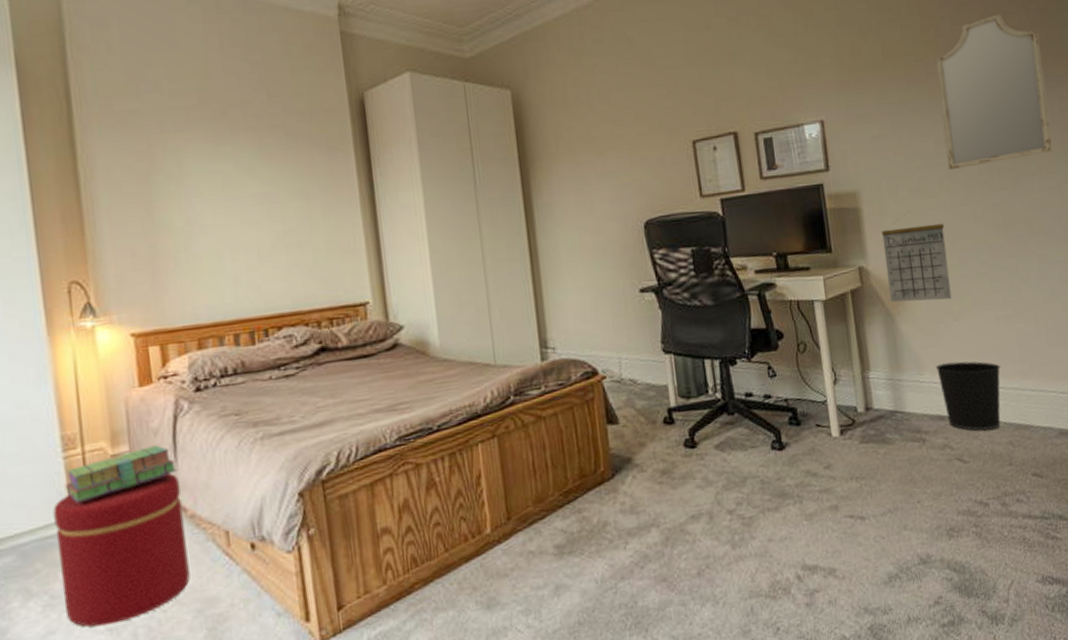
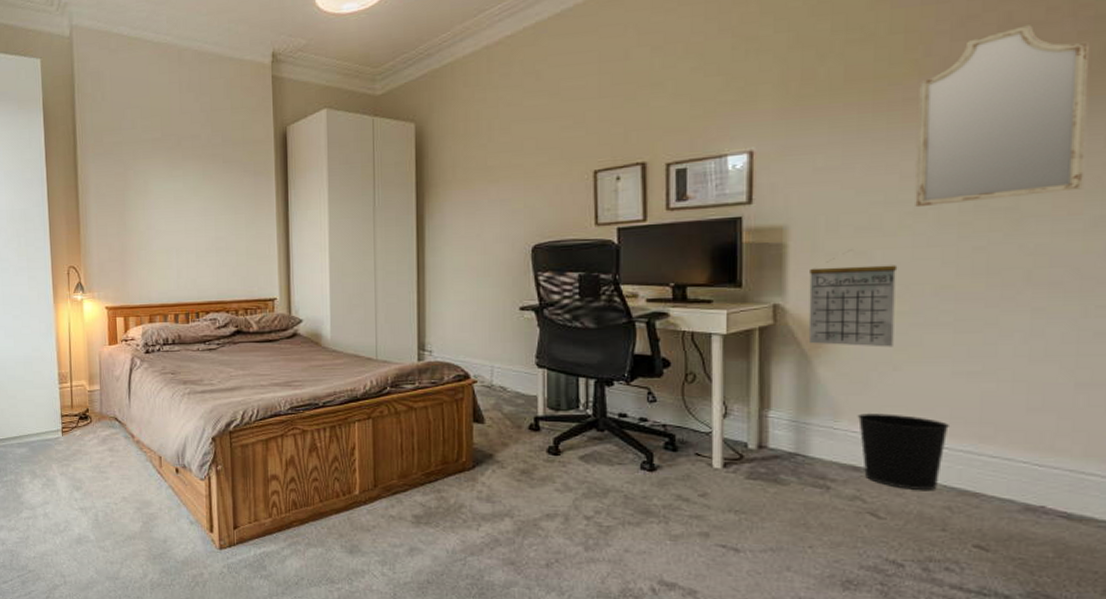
ottoman: present [53,472,190,627] -> none [51,408,134,506]
stack of books: present [65,445,177,503] -> none [59,388,130,420]

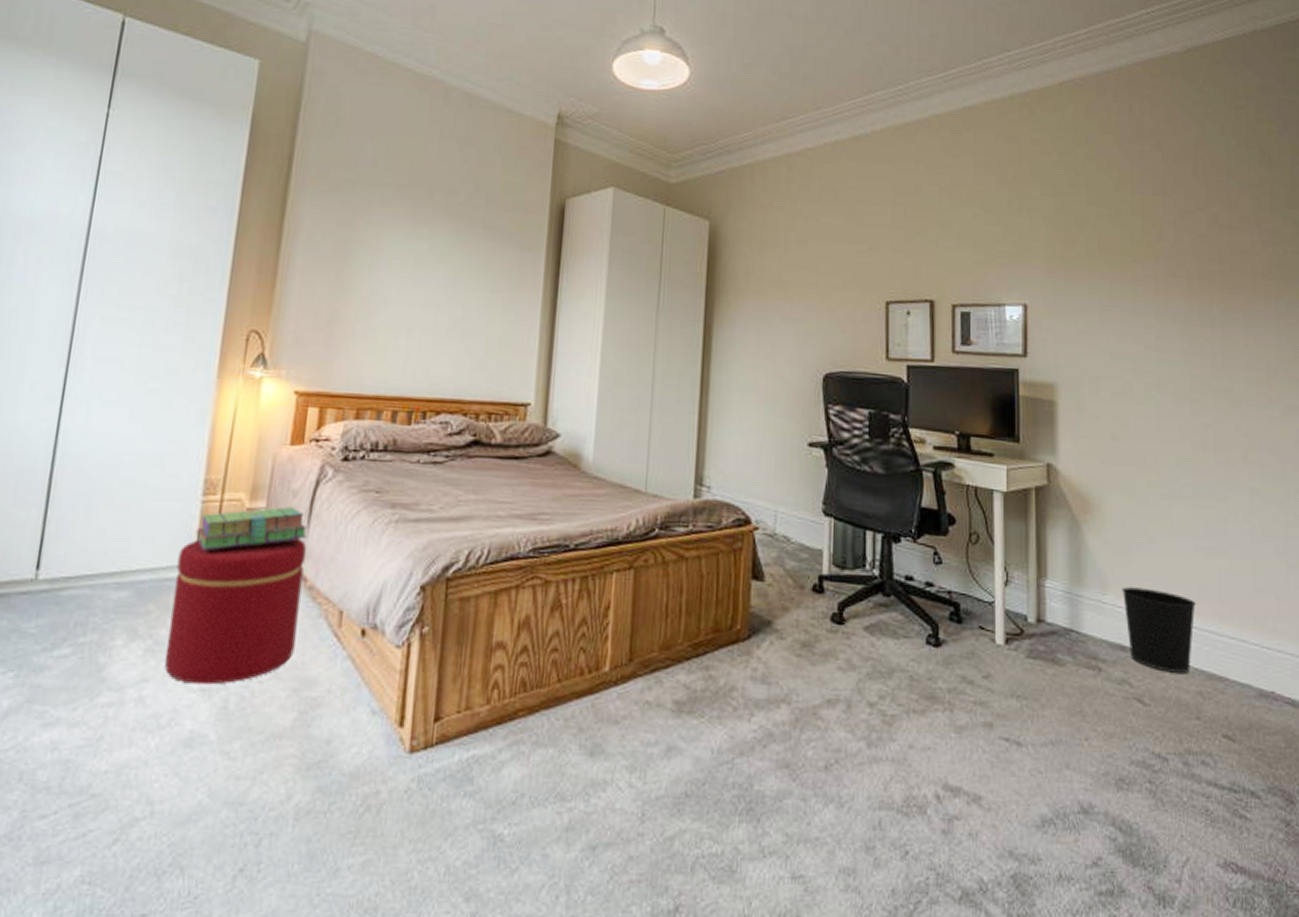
ottoman: none [51,408,134,506] -> present [164,537,307,685]
stack of books: none [59,388,130,420] -> present [196,506,307,551]
calendar: present [808,258,898,347] -> none [1077,421,1147,518]
home mirror: present [915,25,1091,208] -> none [1155,228,1276,381]

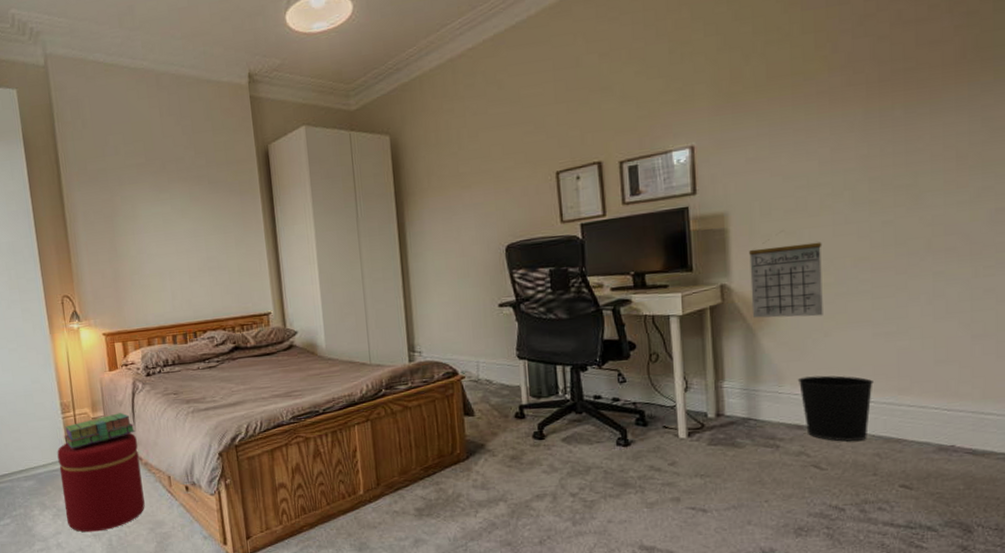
calendar: none [1077,421,1147,518] -> present [749,239,823,319]

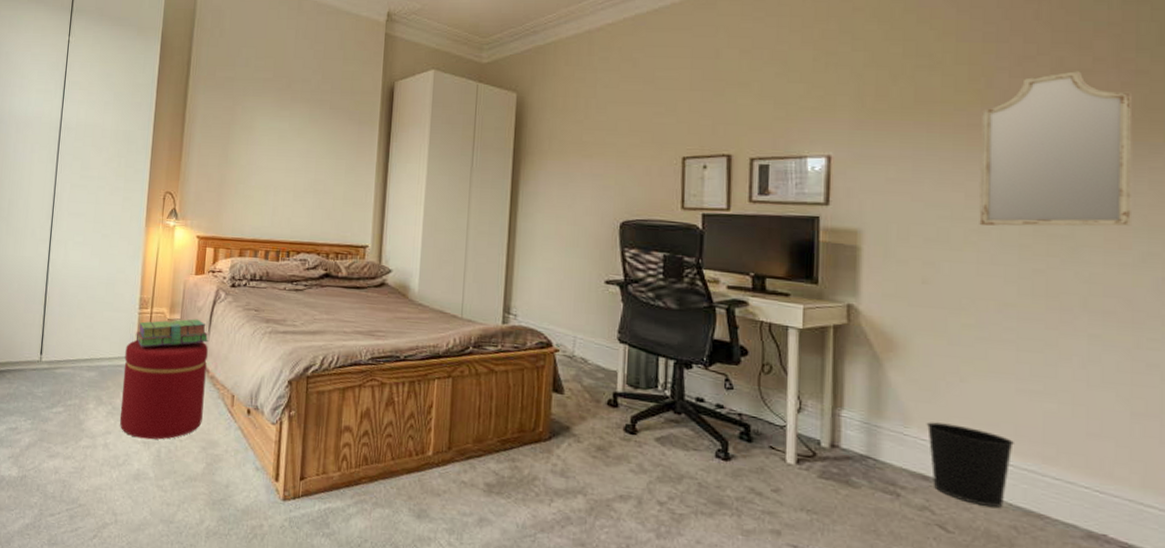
calendar: present [749,239,823,319] -> none [880,265,964,359]
home mirror: none [829,21,967,189] -> present [979,71,1133,227]

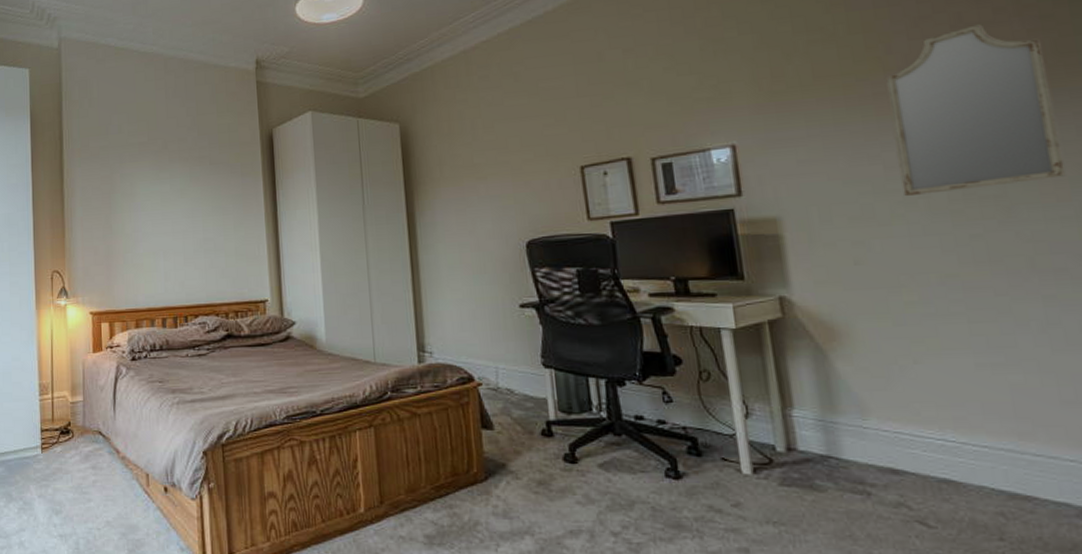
ottoman: present [119,339,208,440] -> none [30,421,118,532]
stack of books: present [136,319,209,347] -> none [39,399,115,435]
wastebasket: present [926,422,1014,508] -> none [885,410,985,494]

